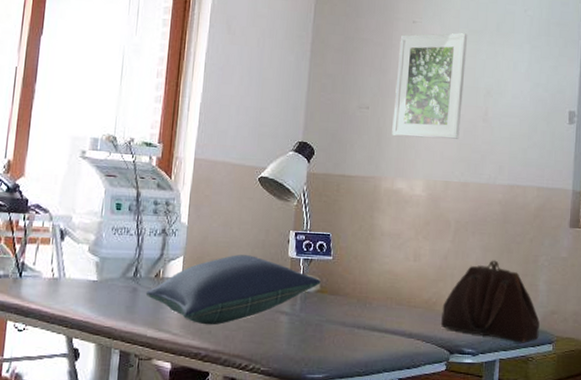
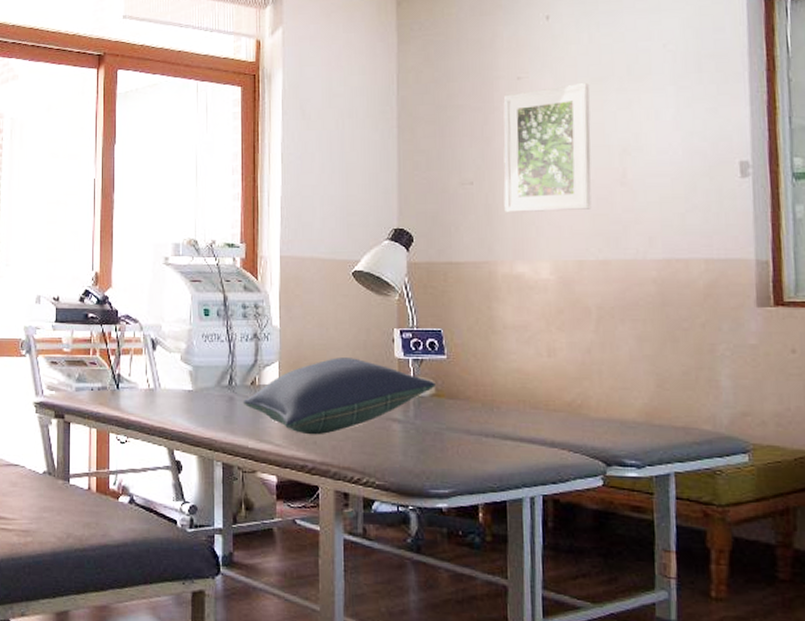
handbag: present [440,260,540,344] -> none [590,351,728,454]

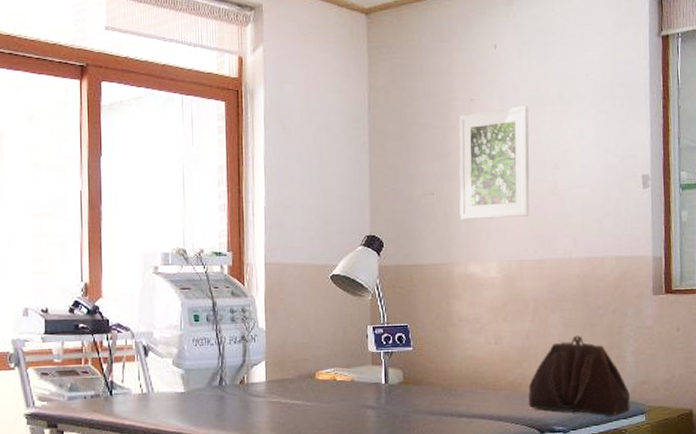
pillow: present [243,357,436,435] -> none [232,354,403,426]
handbag: none [590,351,728,454] -> present [528,335,630,417]

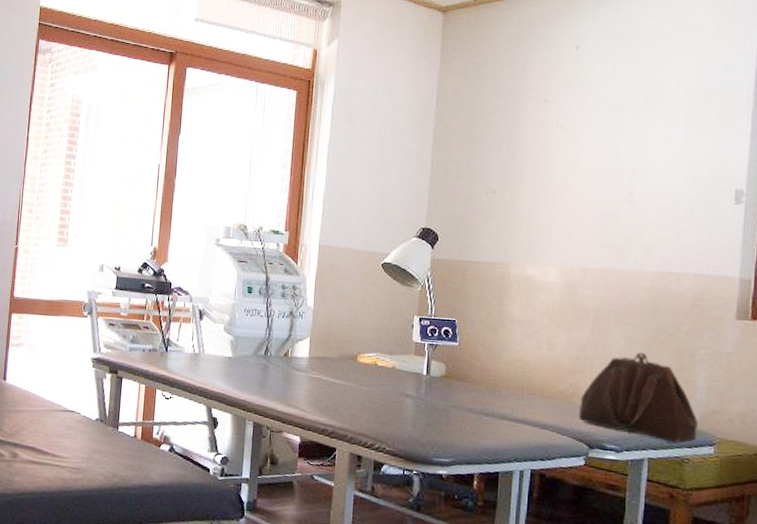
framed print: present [459,106,530,220] -> none [522,109,609,223]

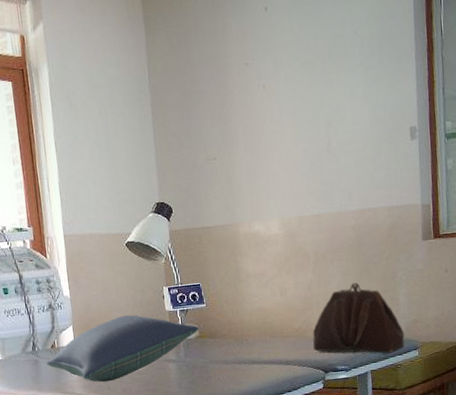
pillow: none [275,338,446,404] -> present [46,315,199,382]

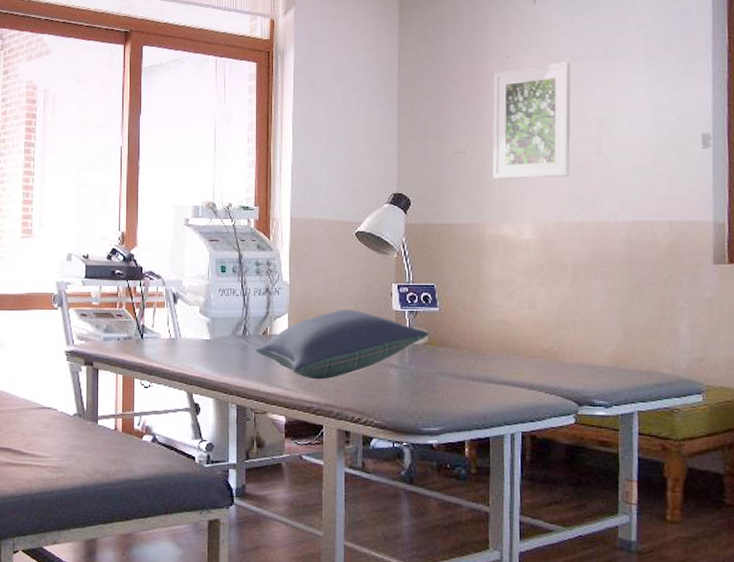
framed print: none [235,67,307,182] -> present [492,62,572,180]
handbag: present [312,282,405,354] -> none [564,304,685,395]

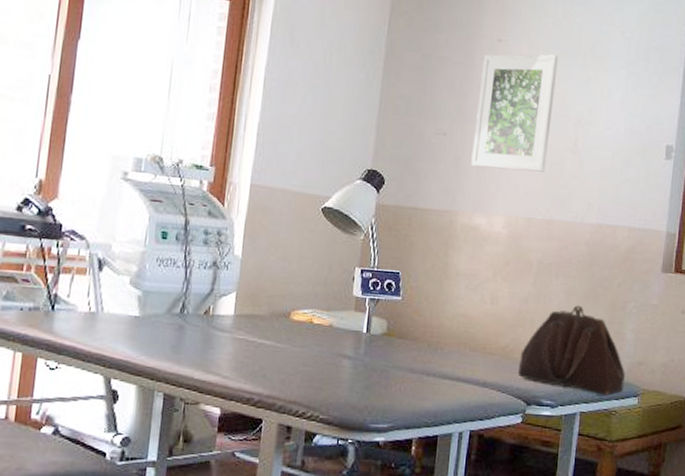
pillow: present [255,310,429,380] -> none [193,292,388,369]
handbag: none [564,304,685,395] -> present [517,305,625,397]

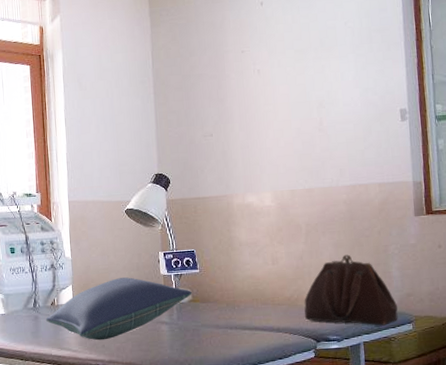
pillow: none [193,292,388,369] -> present [45,277,192,341]
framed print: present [471,54,559,172] -> none [232,54,299,157]

